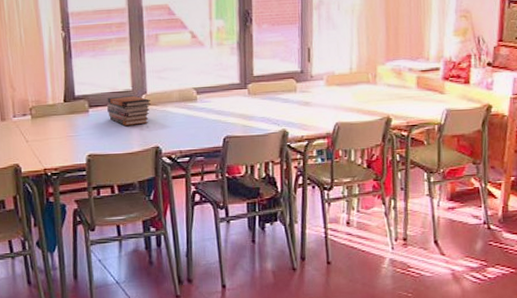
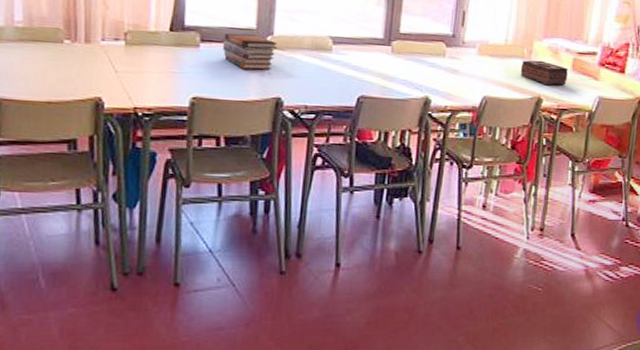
tissue box: none [367,83,413,105] -> present [520,60,568,86]

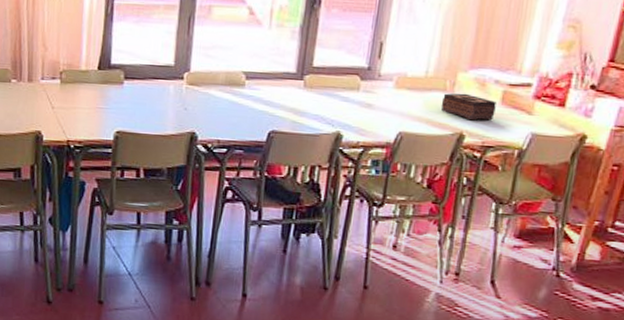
book stack: present [223,33,277,70] -> none [144,70,193,105]

